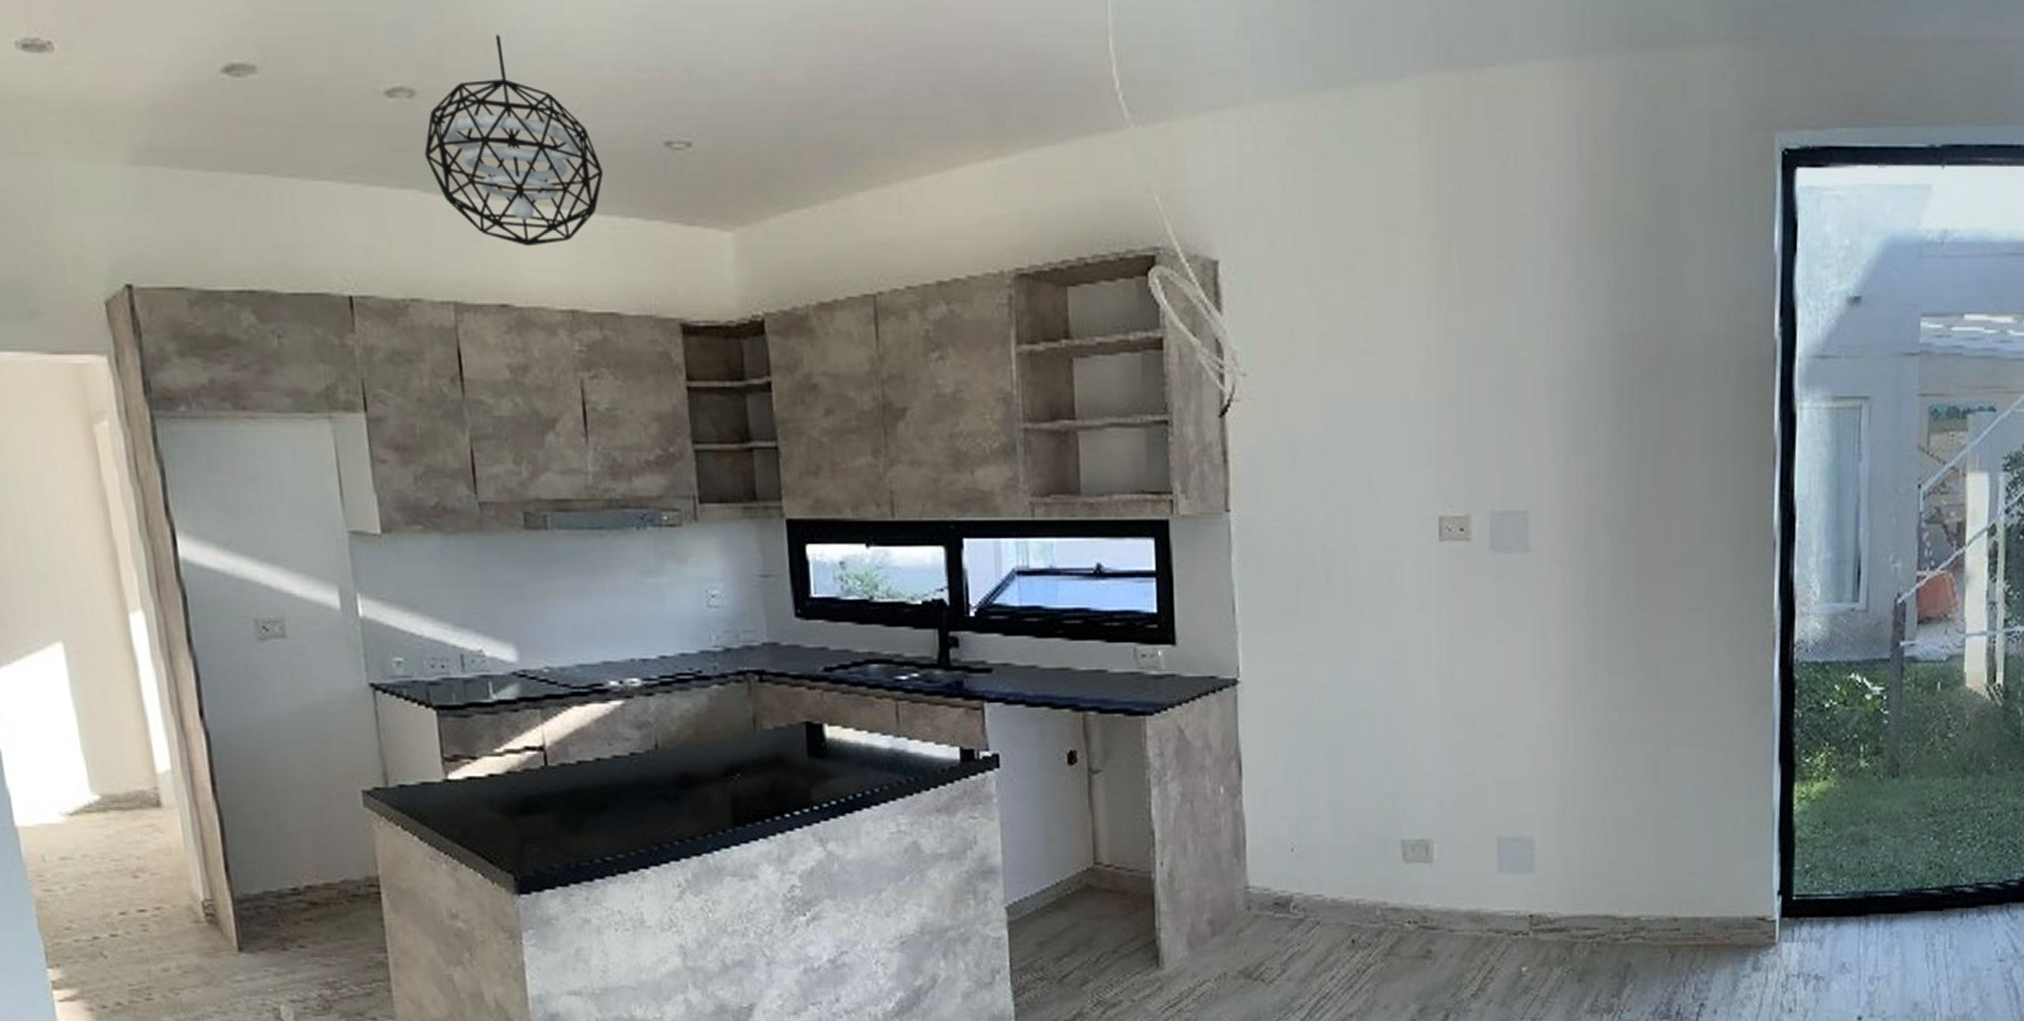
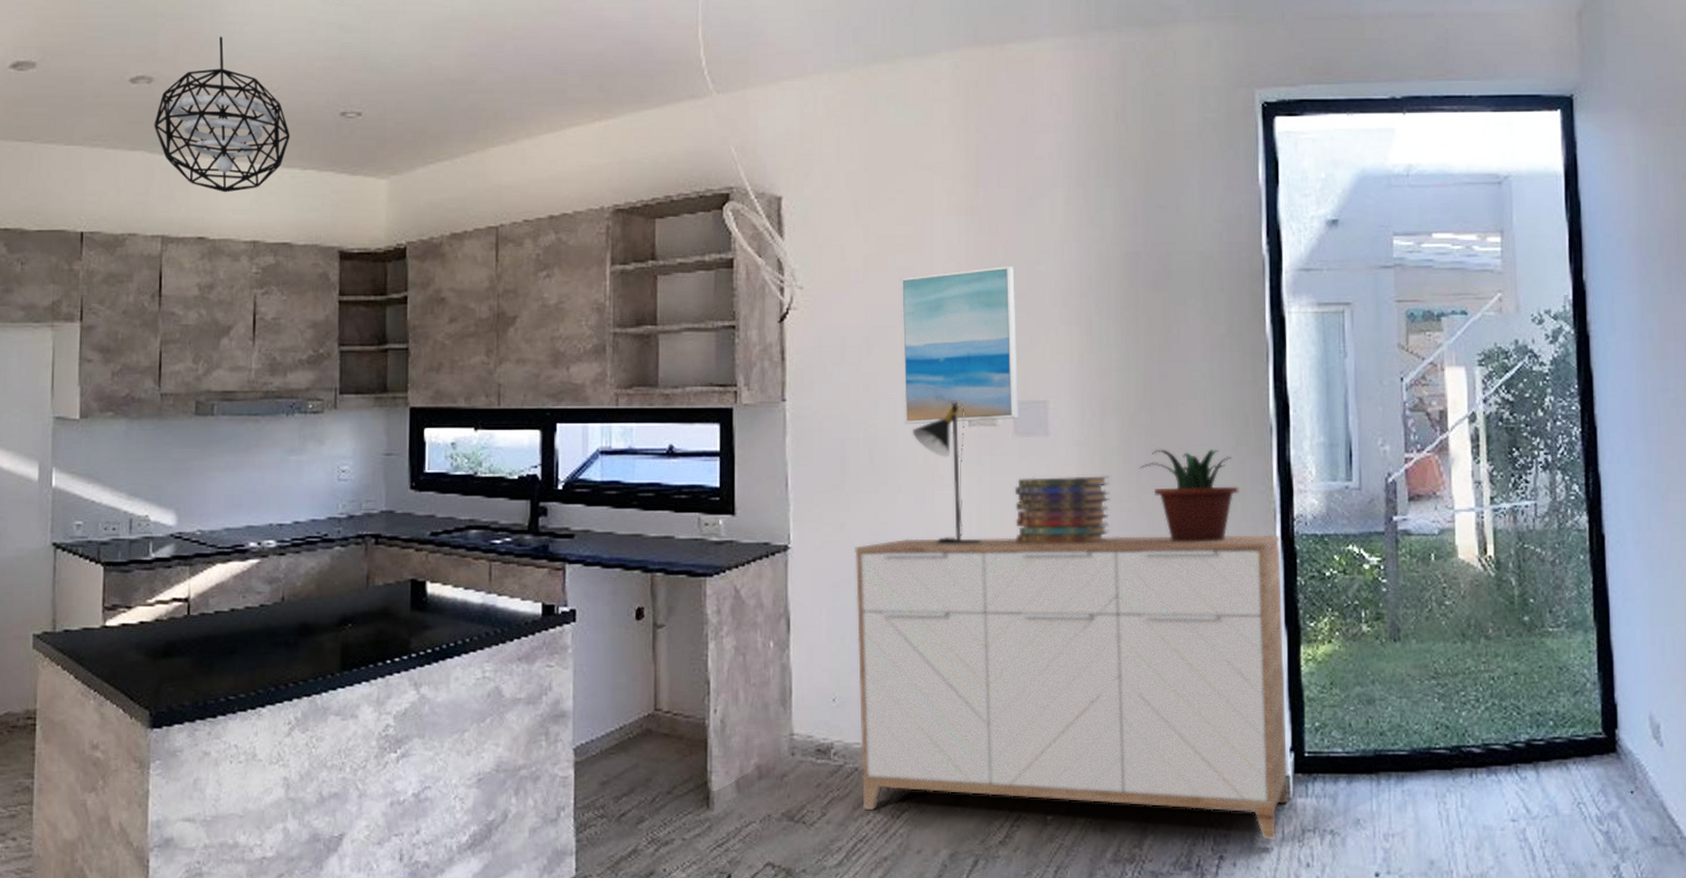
sideboard: none [1312,663,1779,986] -> present [855,535,1288,840]
wall art: none [1359,348,1495,540] -> present [900,265,1018,425]
table lamp: none [1375,511,1453,676] -> present [912,400,981,544]
book stack: none [1490,598,1596,675] -> present [1014,476,1110,544]
potted plant: none [1628,566,1737,671] -> present [1139,449,1239,542]

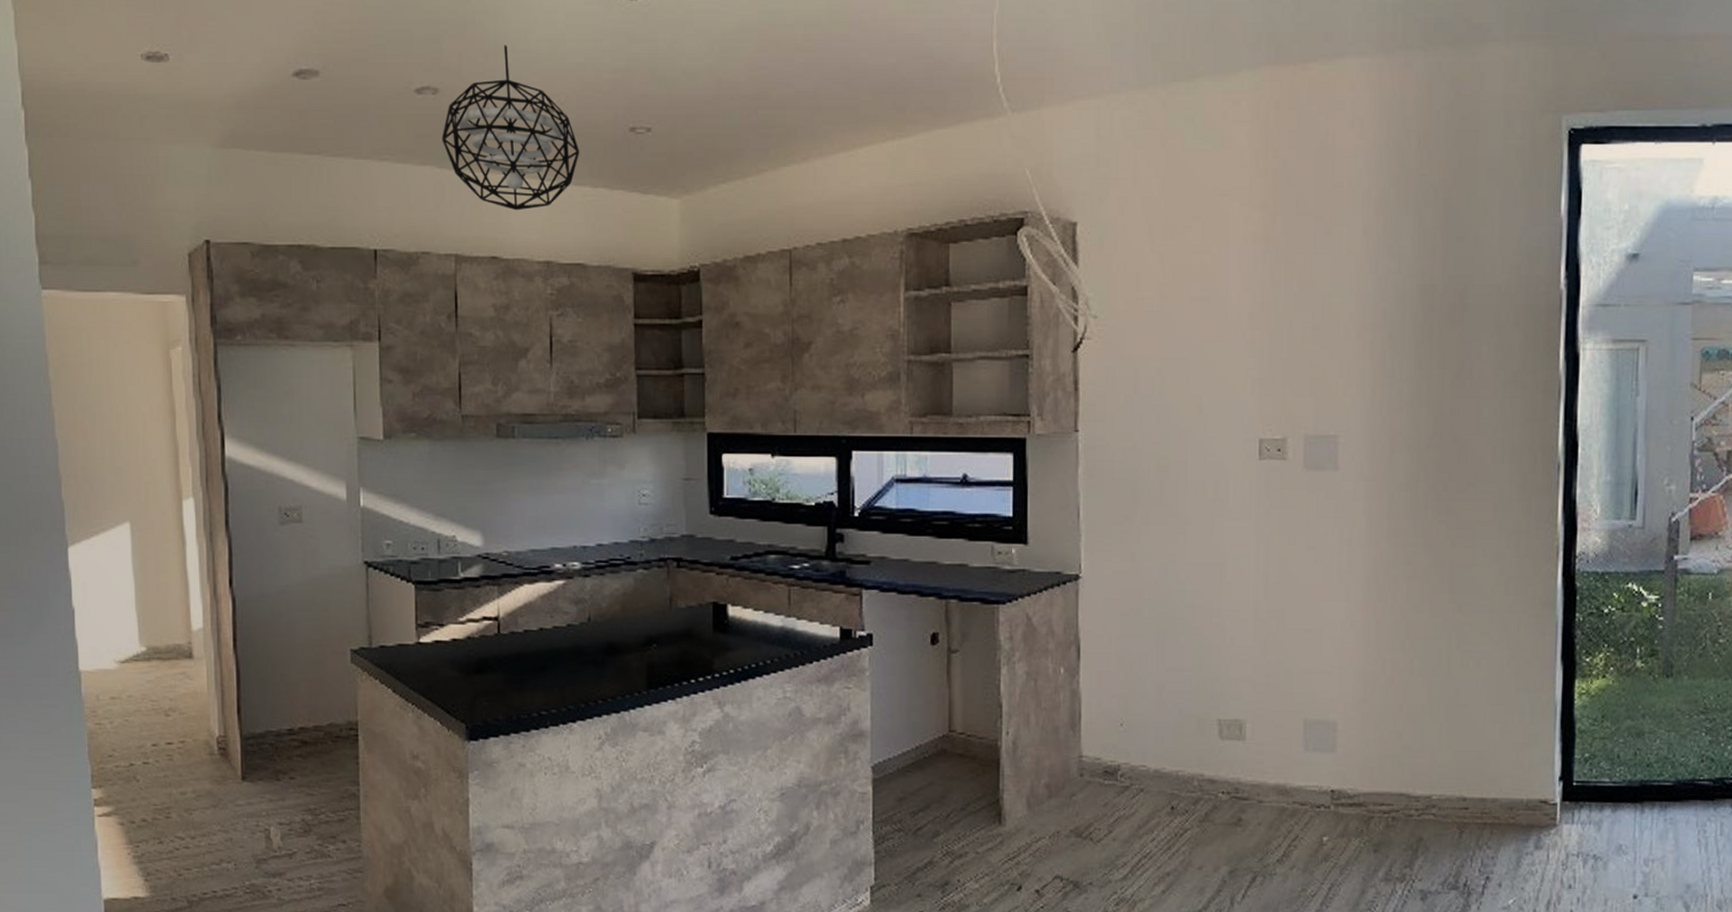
sideboard: present [855,535,1288,840] -> none [1144,570,1562,863]
wall art: present [900,265,1018,425] -> none [1194,296,1310,458]
table lamp: present [912,400,981,544] -> none [1202,433,1268,576]
book stack: present [1014,476,1110,544] -> none [1302,511,1396,578]
potted plant: present [1139,449,1239,542] -> none [1426,485,1524,578]

